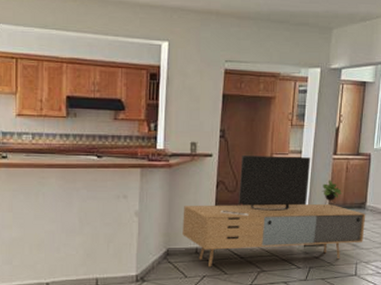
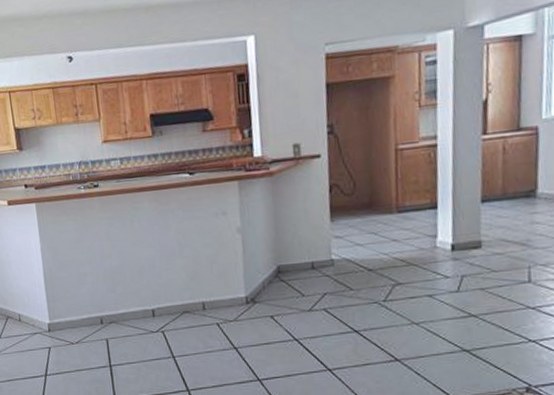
media console: present [182,156,366,267] -> none [292,142,539,284]

